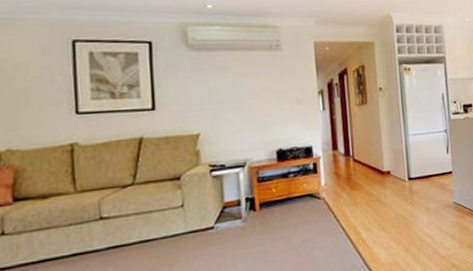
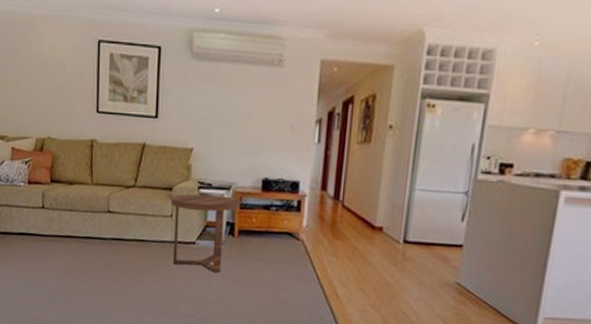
side table: none [180,173,258,257] -> present [171,193,240,274]

